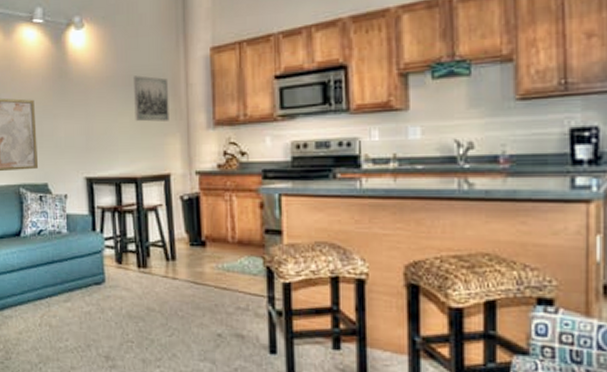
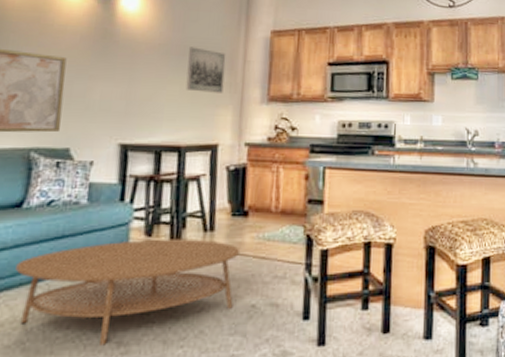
coffee table: none [23,266,202,358] -> present [16,239,241,346]

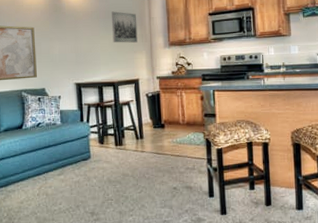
coffee table: present [16,239,241,346] -> none [24,144,162,215]

